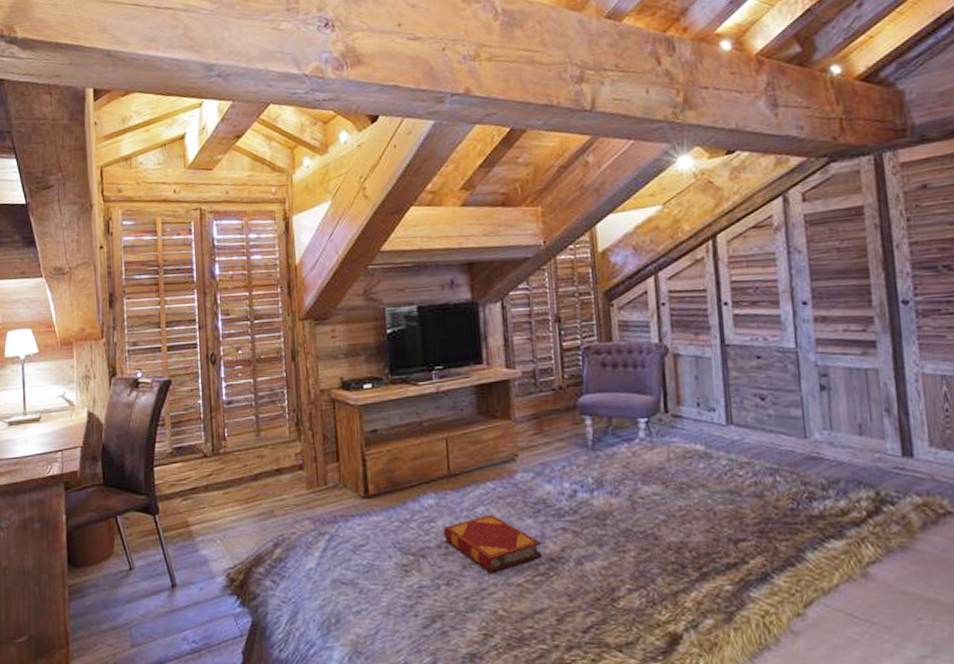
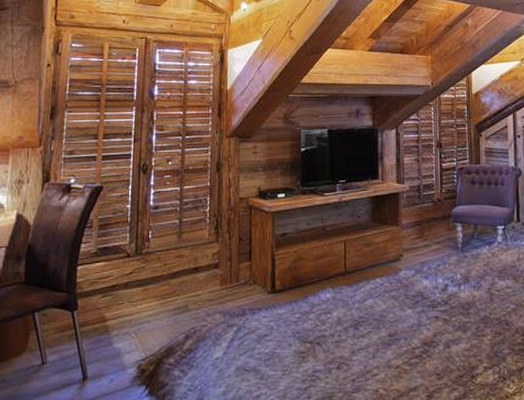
hardback book: present [443,515,543,573] -> none [337,306,419,357]

